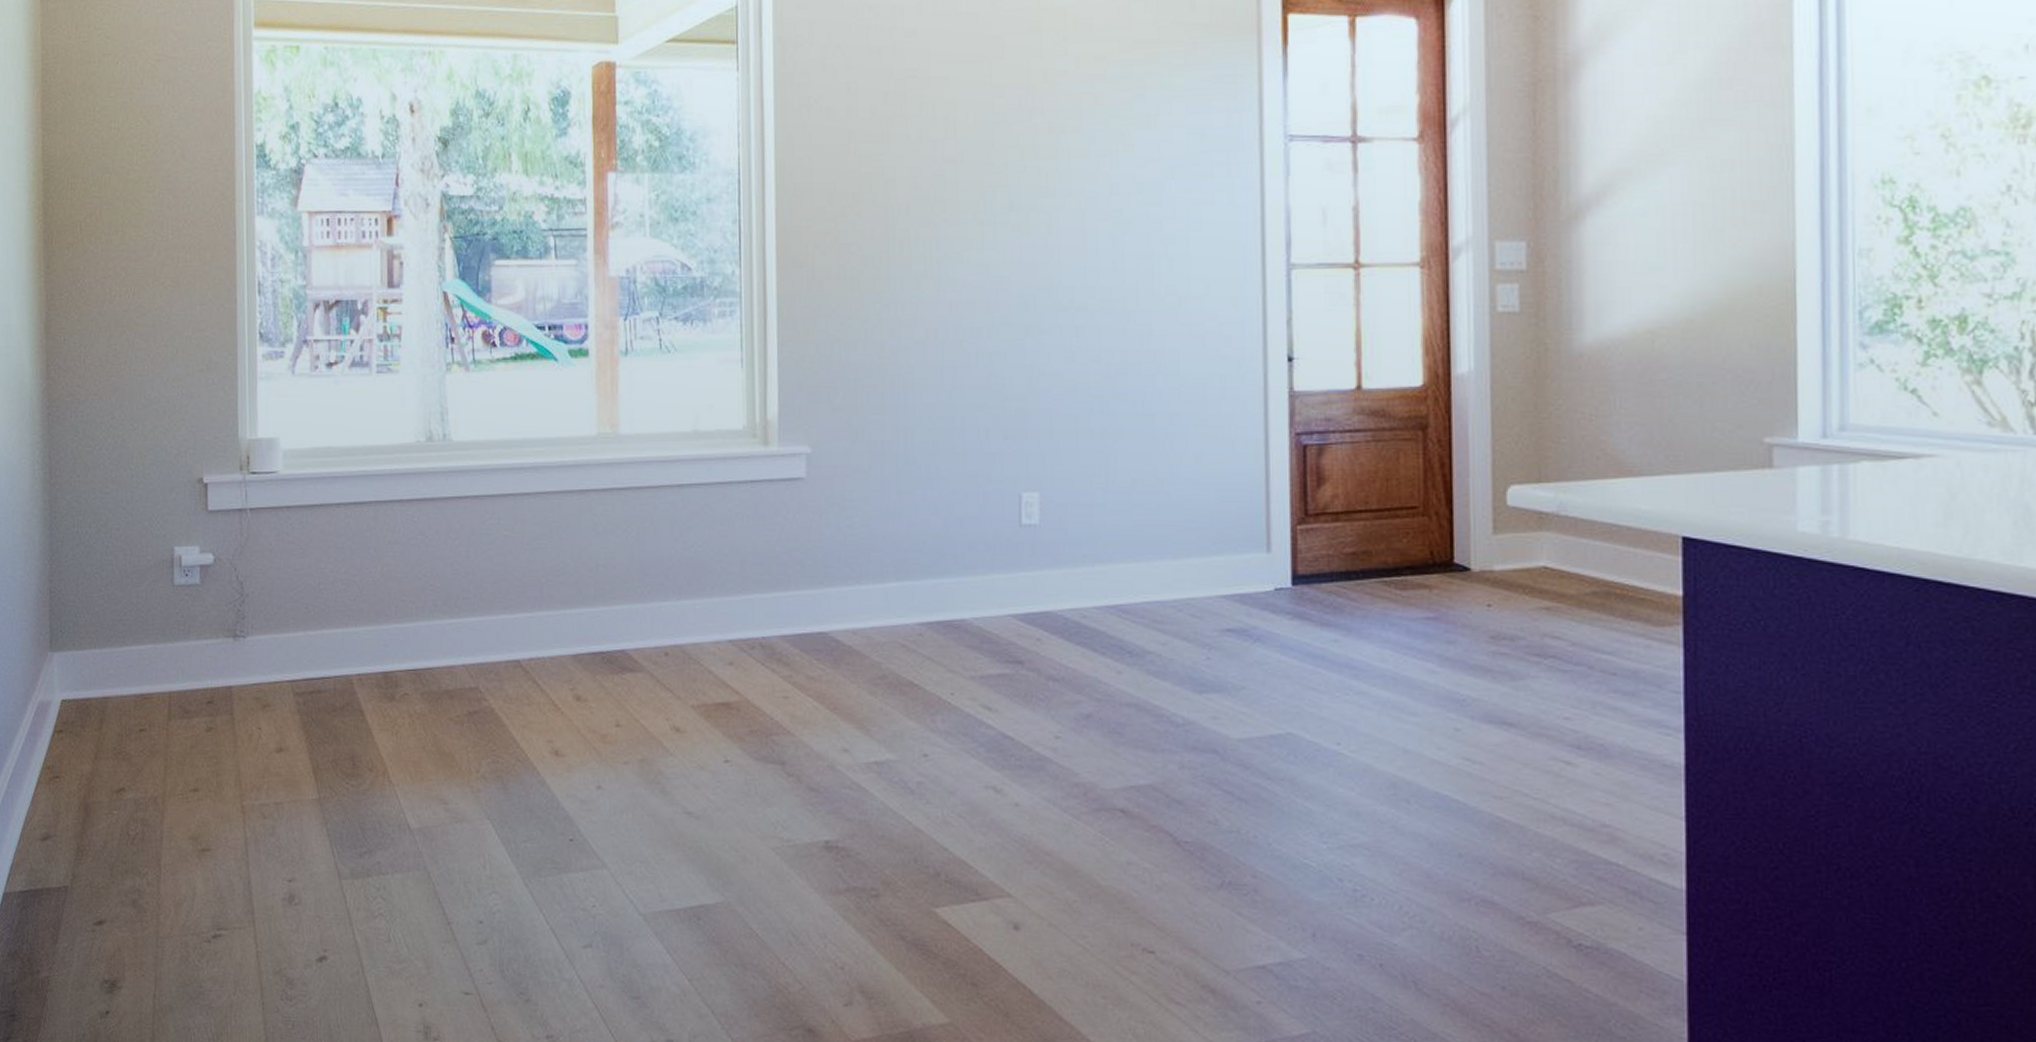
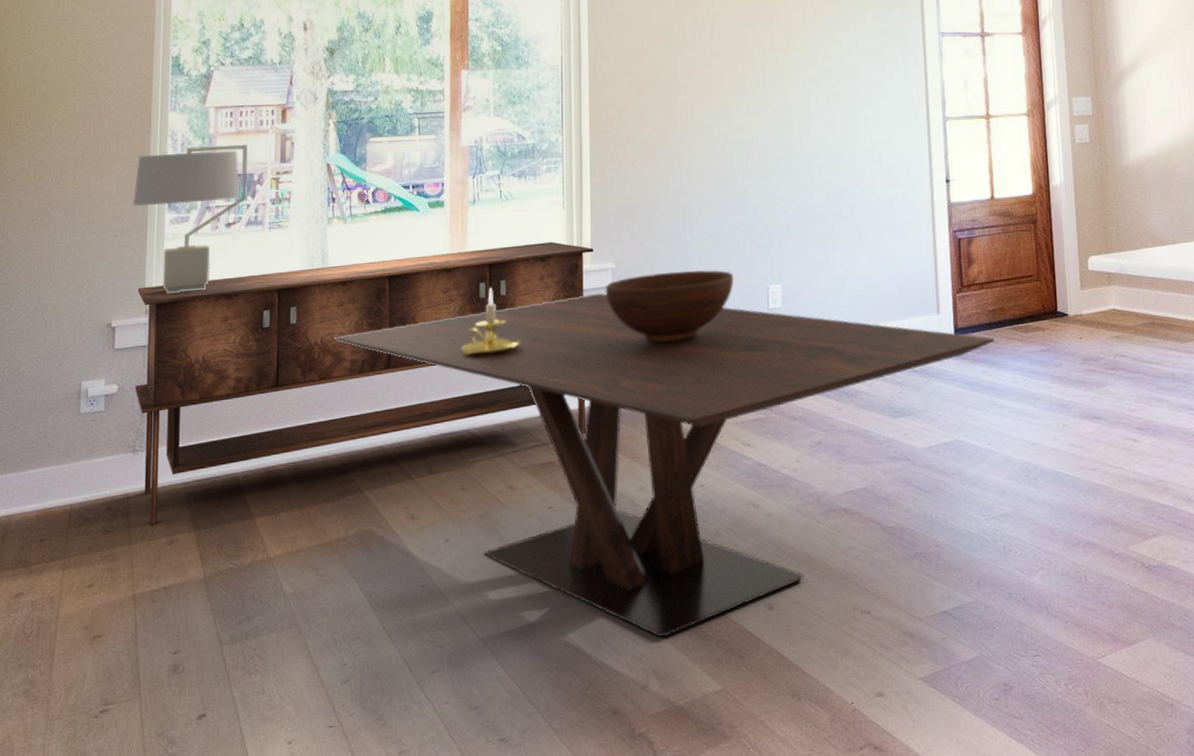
table lamp: none [219,262,350,446] -> present [132,145,248,293]
sideboard: none [230,412,782,726] -> present [134,242,594,525]
dining table: none [457,487,1353,946] -> present [333,293,995,637]
candle holder: none [613,469,687,558] -> present [461,288,520,357]
fruit bowl: none [797,464,973,560] -> present [605,270,734,343]

